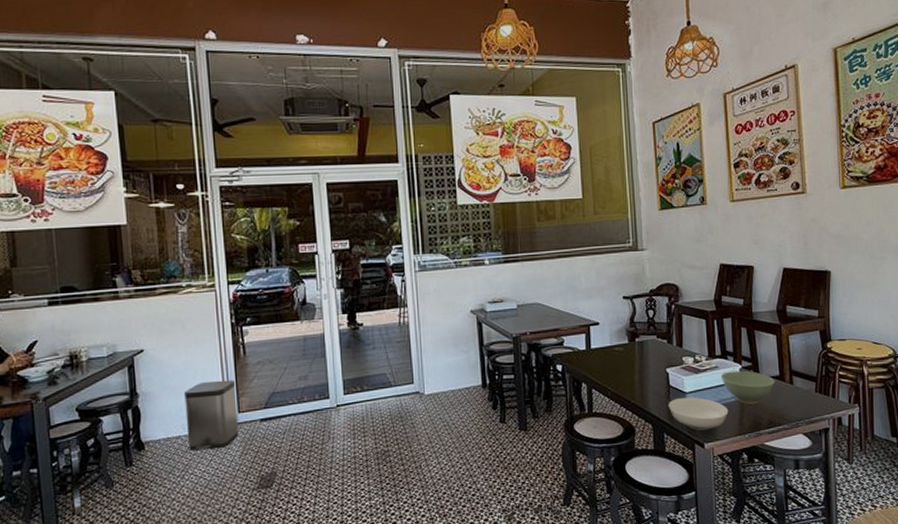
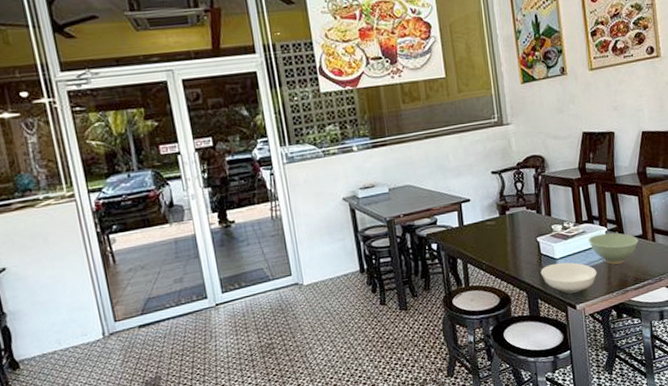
pedal bin: present [184,379,239,451] -> none [55,289,118,365]

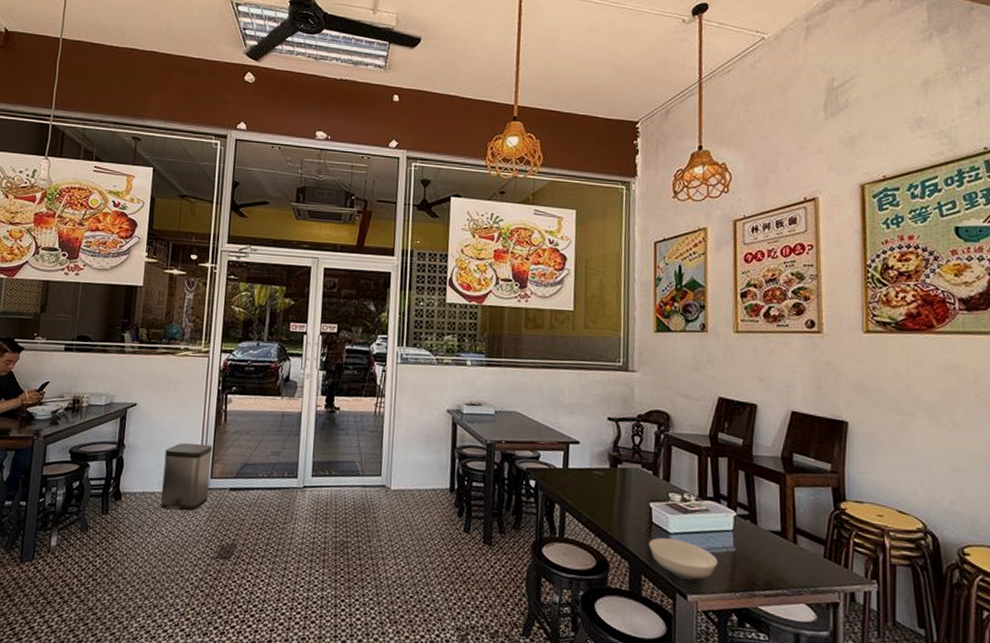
pedal bin: none [55,289,118,365] -> present [160,443,213,511]
bowl: present [588,233,639,265] -> none [711,516,776,561]

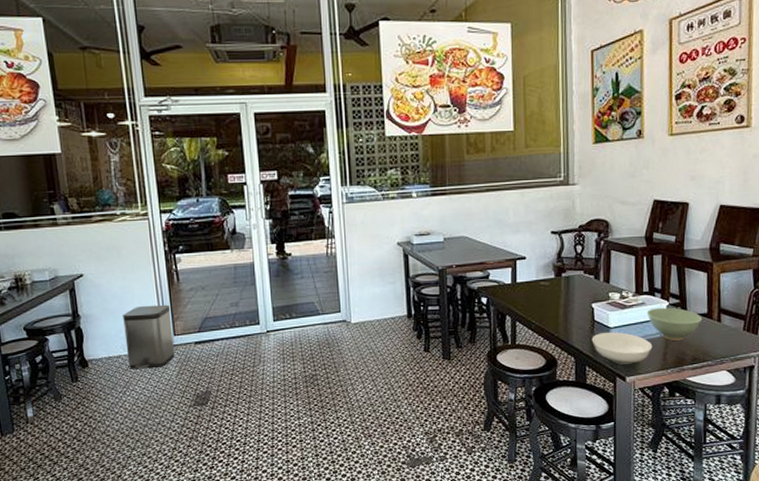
bowl: none [711,516,776,561] -> present [646,307,703,342]

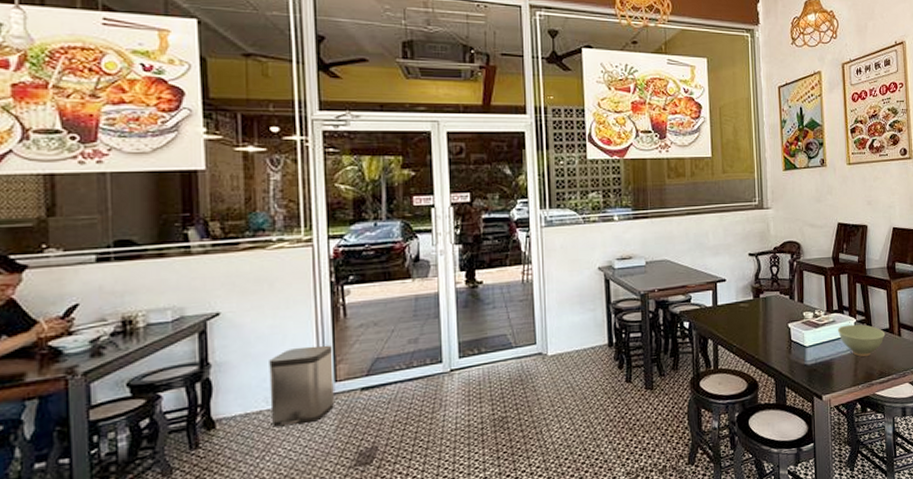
bowl: present [591,331,653,364] -> none [789,350,844,383]

